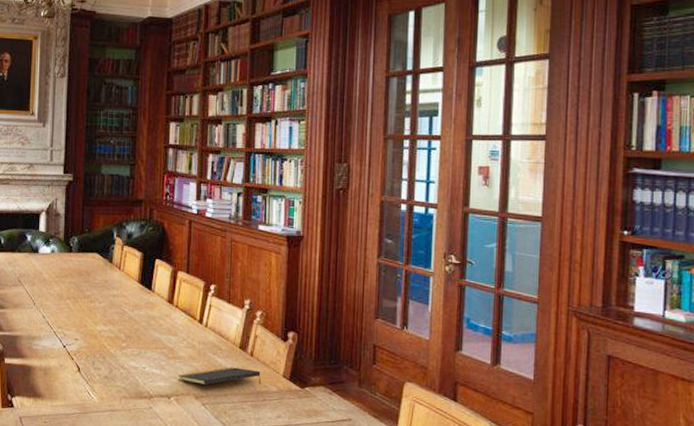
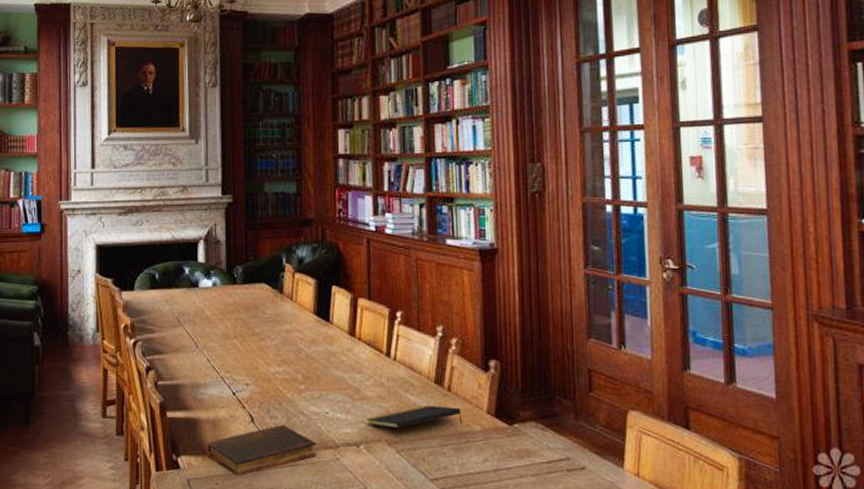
book: none [38,375,133,417] -> present [207,424,317,477]

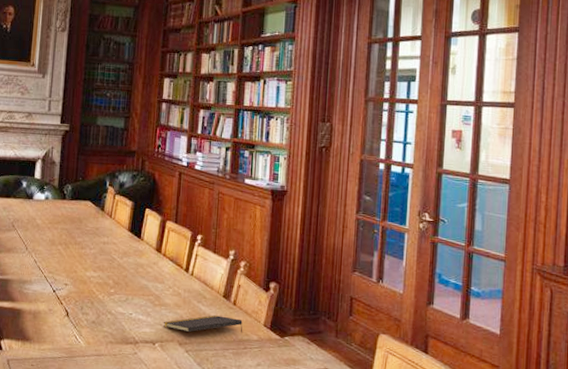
book: present [207,424,317,477] -> none [26,320,120,361]

